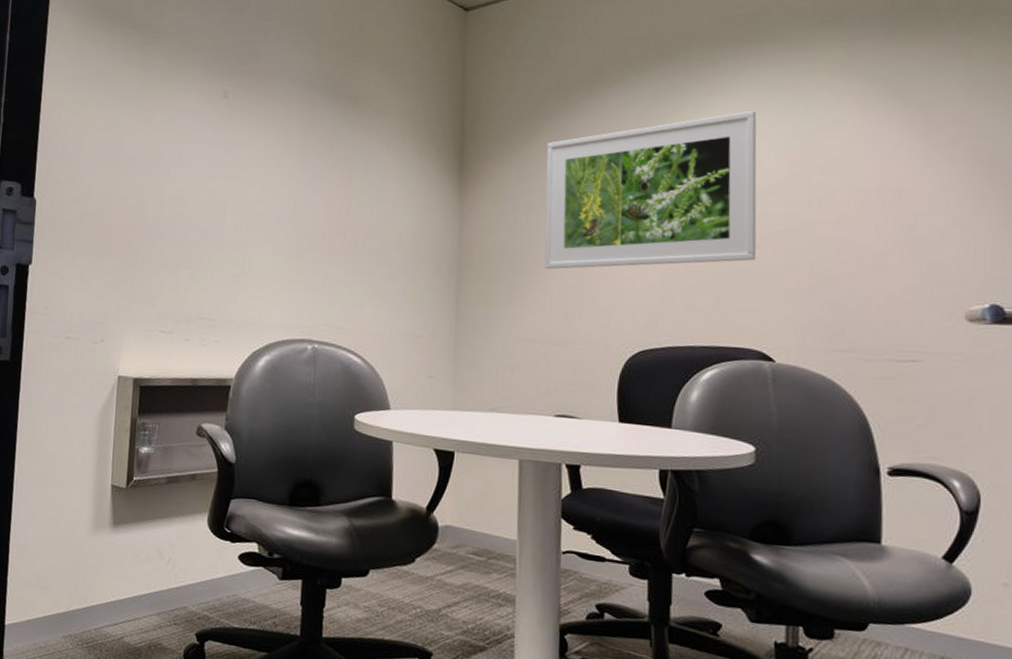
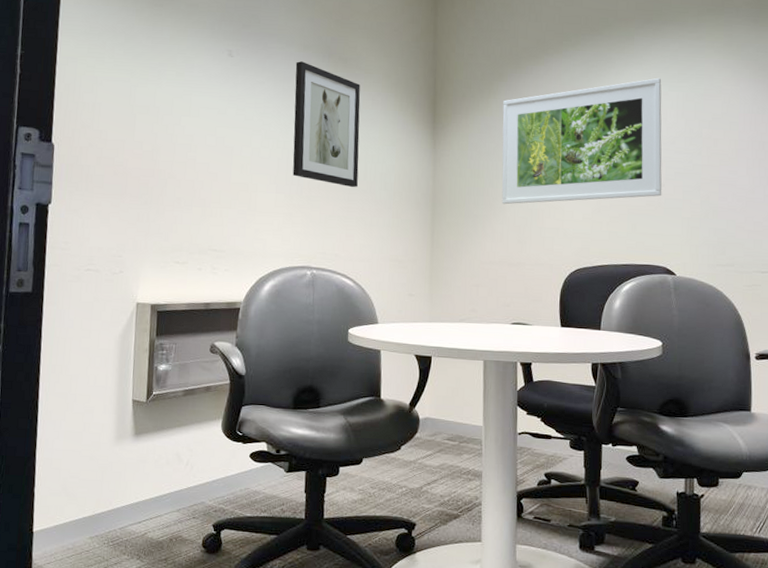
wall art: none [293,102,373,249] -> present [292,61,361,188]

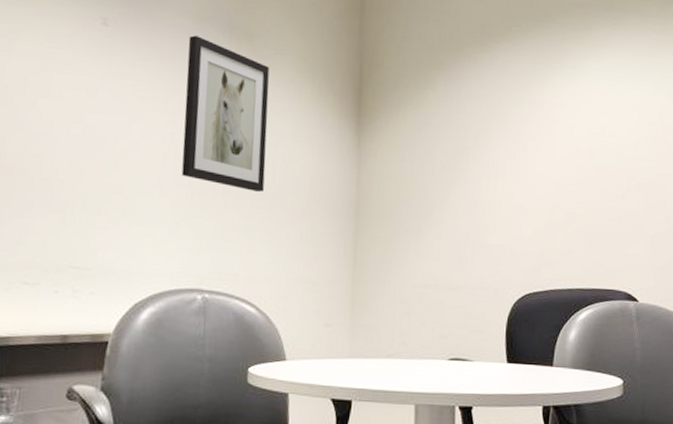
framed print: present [501,77,662,205] -> none [438,73,623,216]

